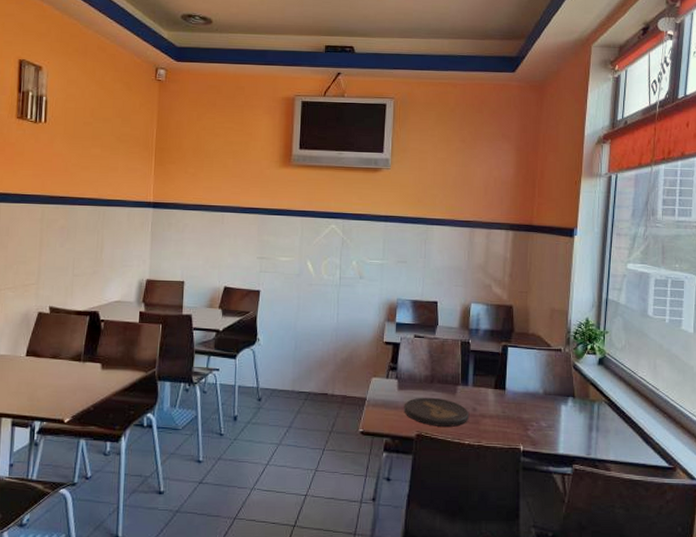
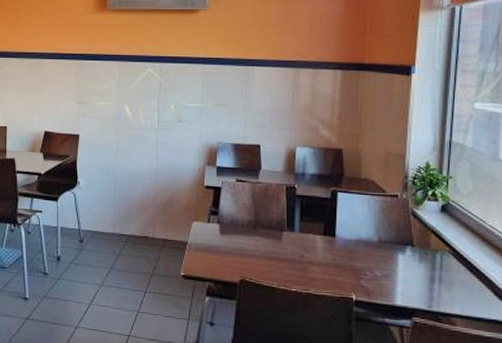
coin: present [403,397,470,427] -> none [226,242,297,274]

